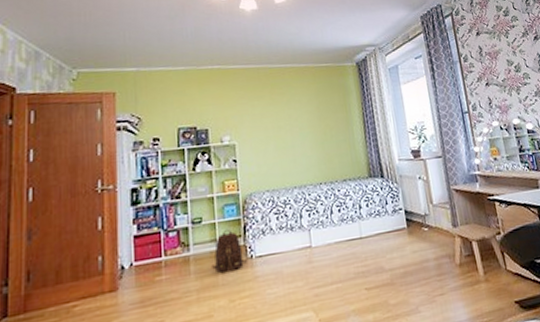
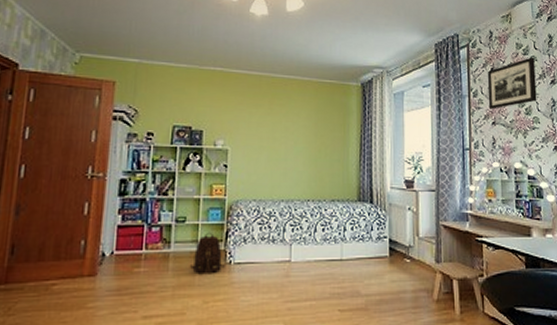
picture frame: none [474,17,524,72] -> present [487,57,537,110]

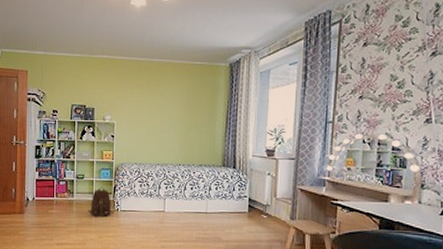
picture frame: present [487,57,537,110] -> none [357,29,415,84]

